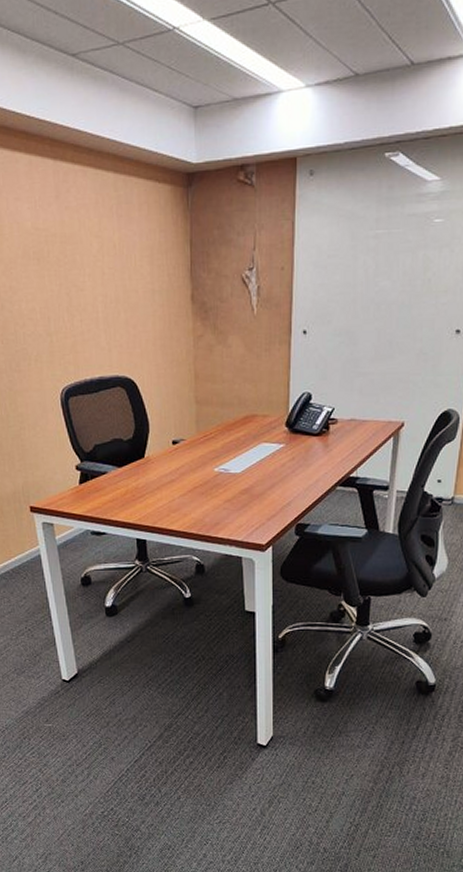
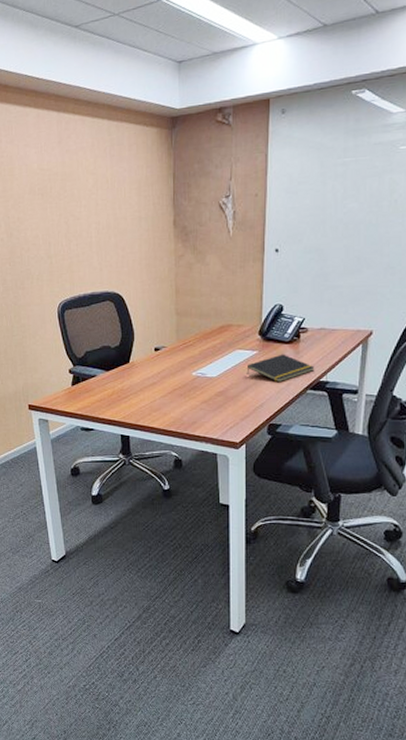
notepad: none [273,447,345,479] -> present [246,354,315,383]

